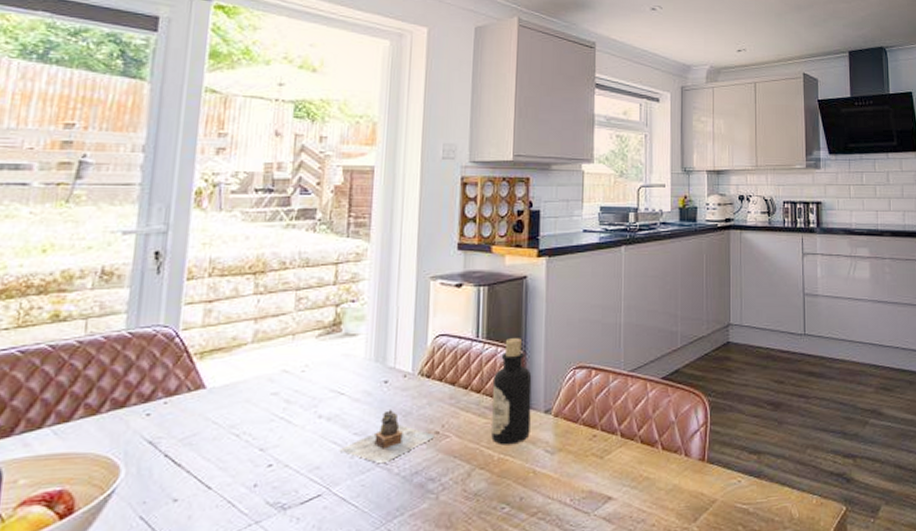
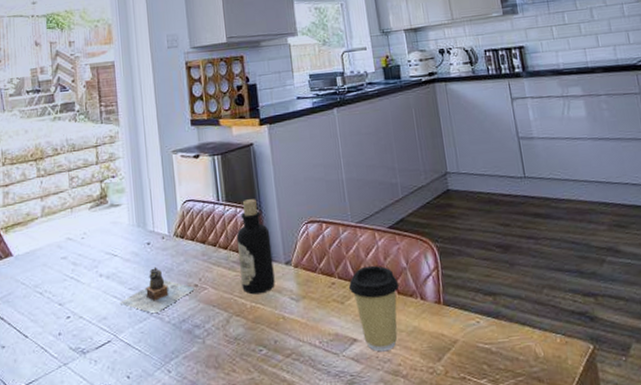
coffee cup: none [610,417,665,512] -> present [348,265,400,352]

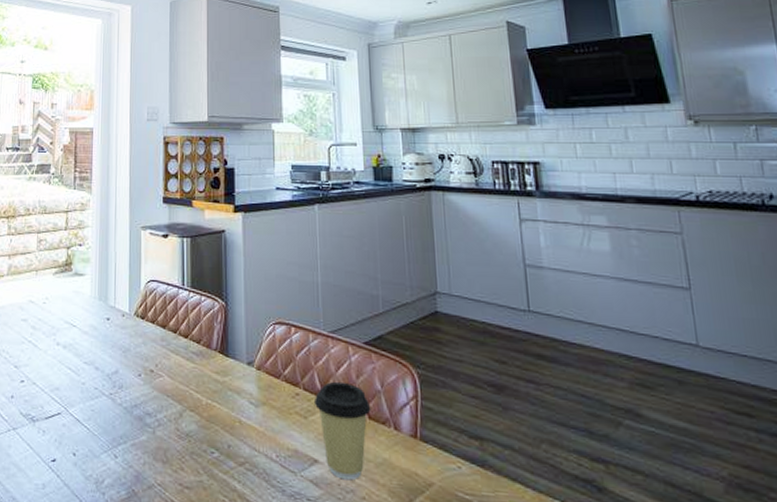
teapot: present [119,266,195,313] -> none [73,344,150,392]
bottle: present [236,199,275,295] -> none [198,289,234,392]

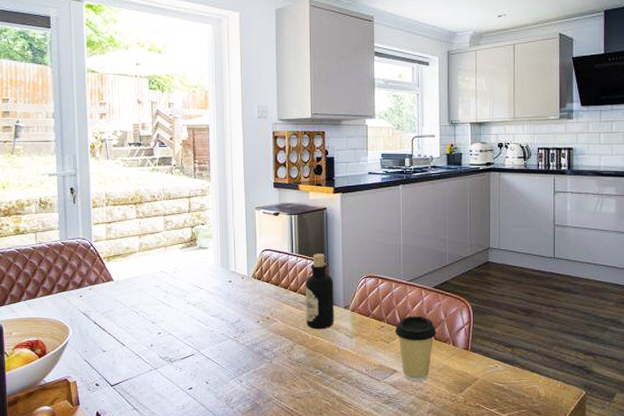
bottle: none [198,289,234,392] -> present [305,254,334,329]

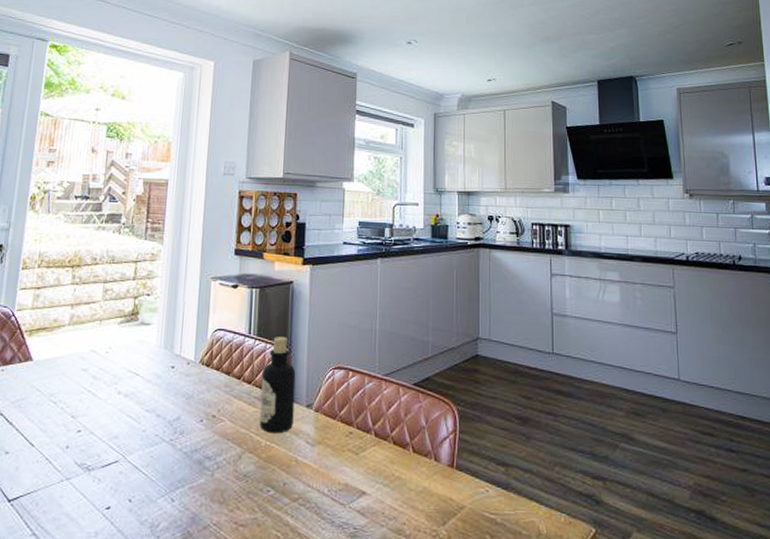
coffee cup: present [394,315,437,382] -> none [365,419,416,509]

